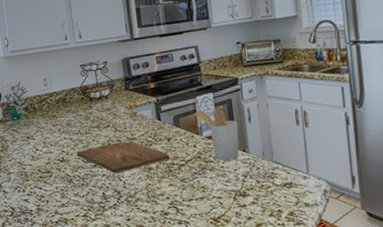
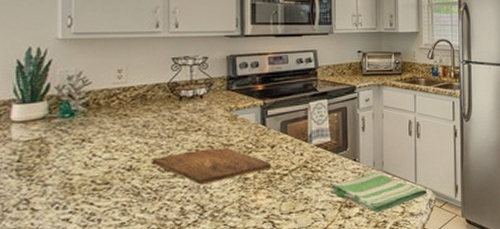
utensil holder: present [193,108,239,161] -> none [304,116,350,170]
dish towel: none [224,162,322,203] -> present [330,171,428,213]

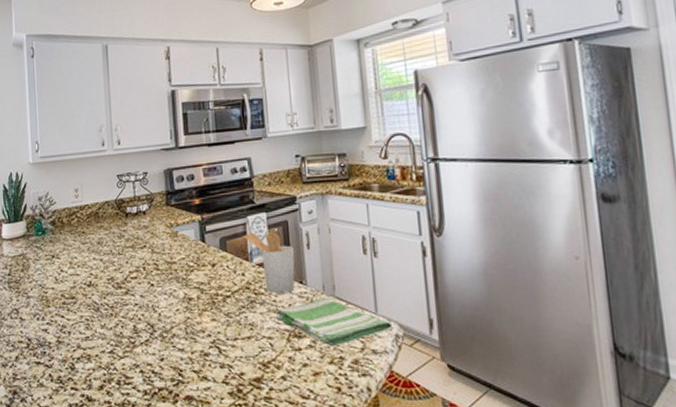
cutting board: present [152,147,272,185] -> none [107,265,214,303]
utensil holder: none [304,116,350,170] -> present [243,231,295,293]

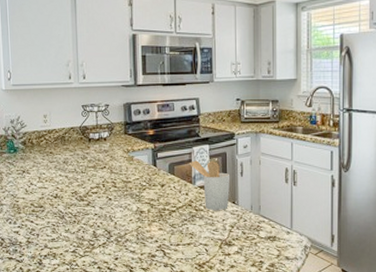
dish towel: present [276,297,393,347] -> none [212,215,303,253]

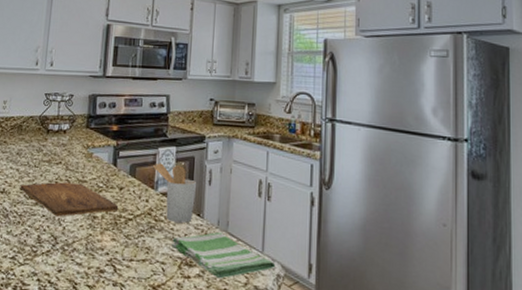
cutting board: none [71,184,162,214] -> present [20,182,119,217]
dish towel: none [212,215,303,253] -> present [172,231,276,279]

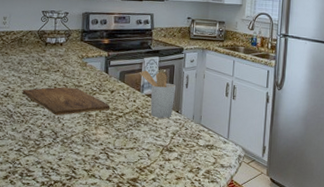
dish towel: present [172,231,276,279] -> none [155,124,238,160]

